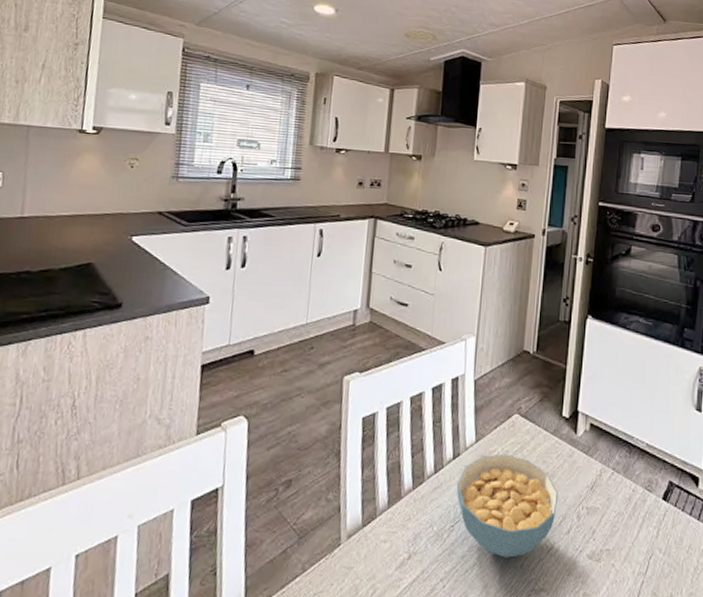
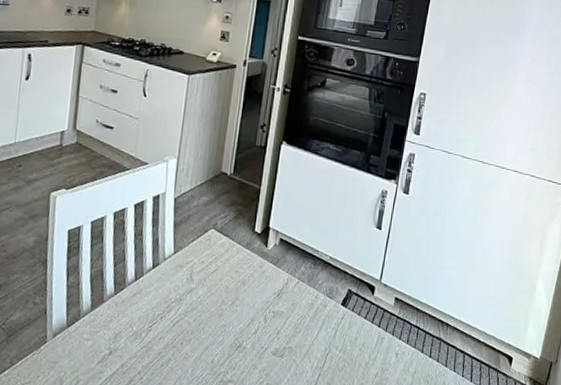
cereal bowl: present [456,453,559,558] -> none [155,264,249,354]

